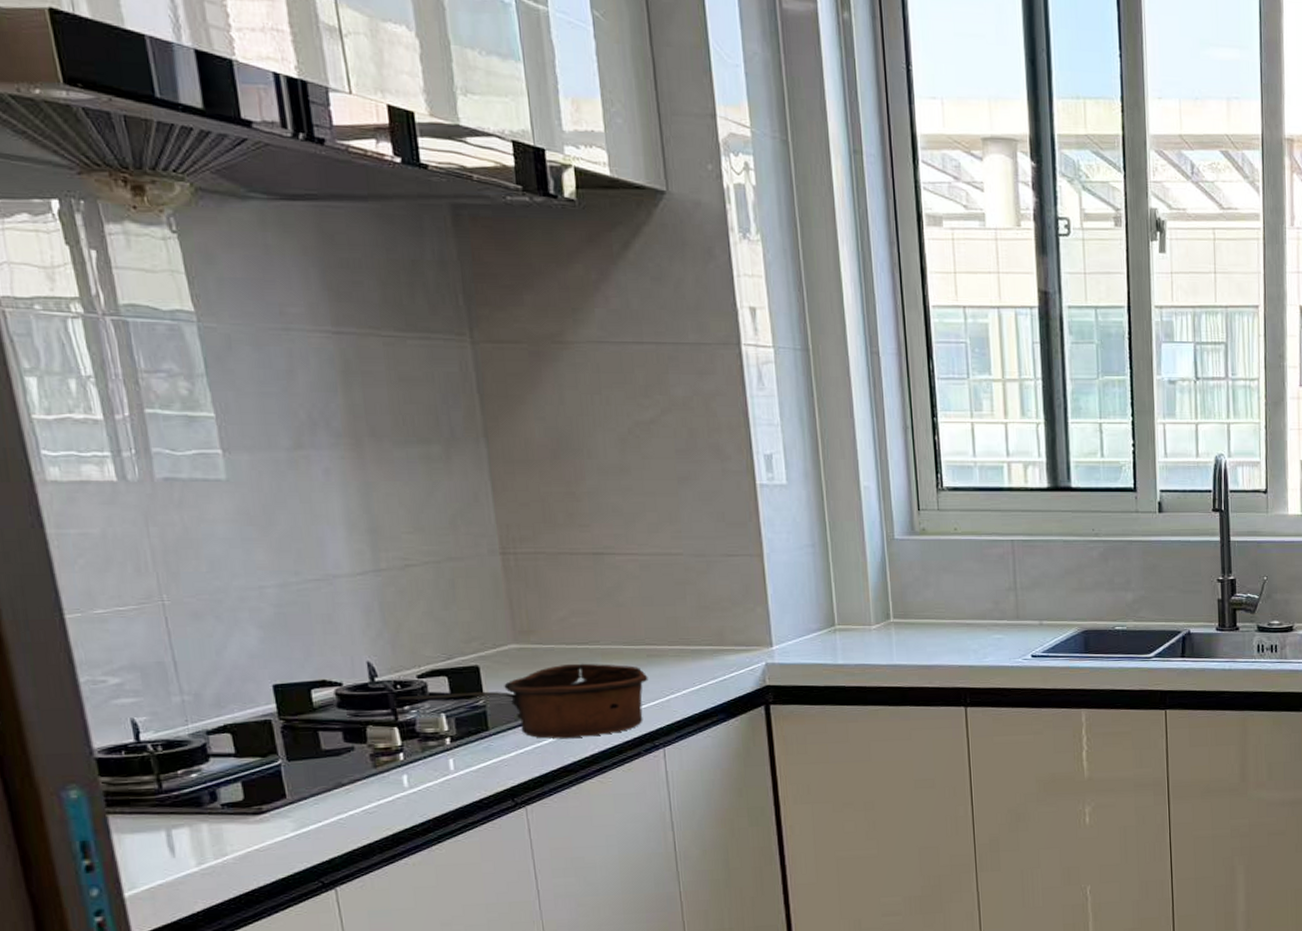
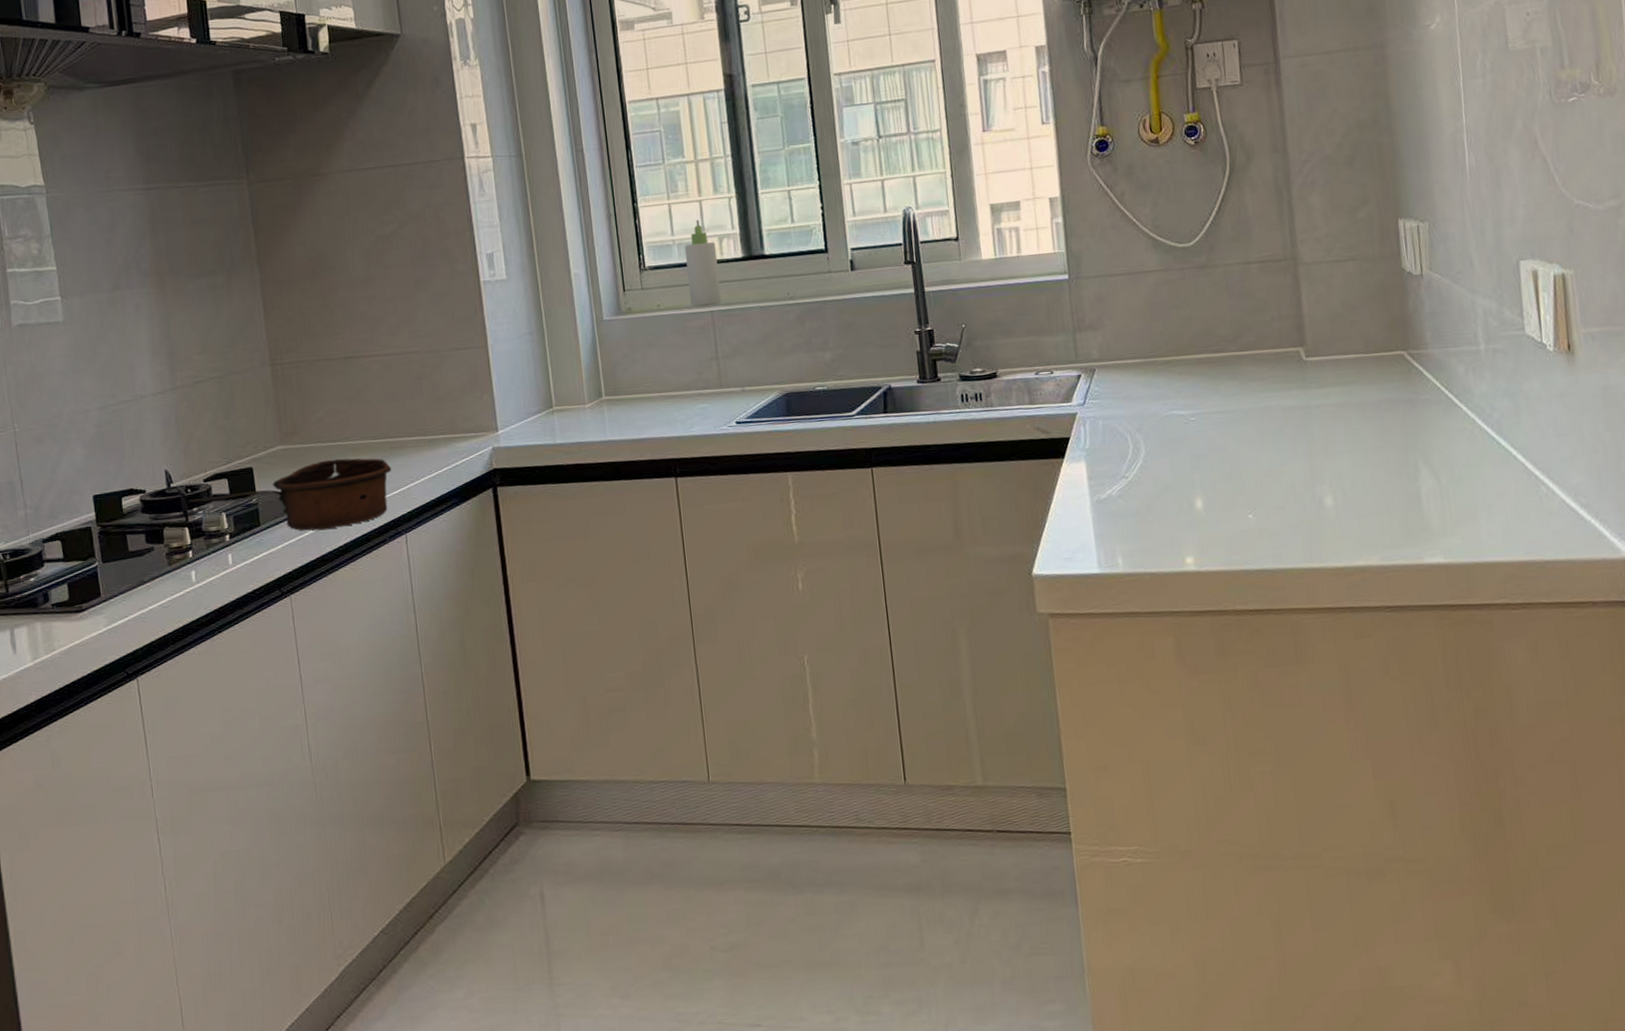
bottle: none [987,443,1024,535] -> present [685,220,722,307]

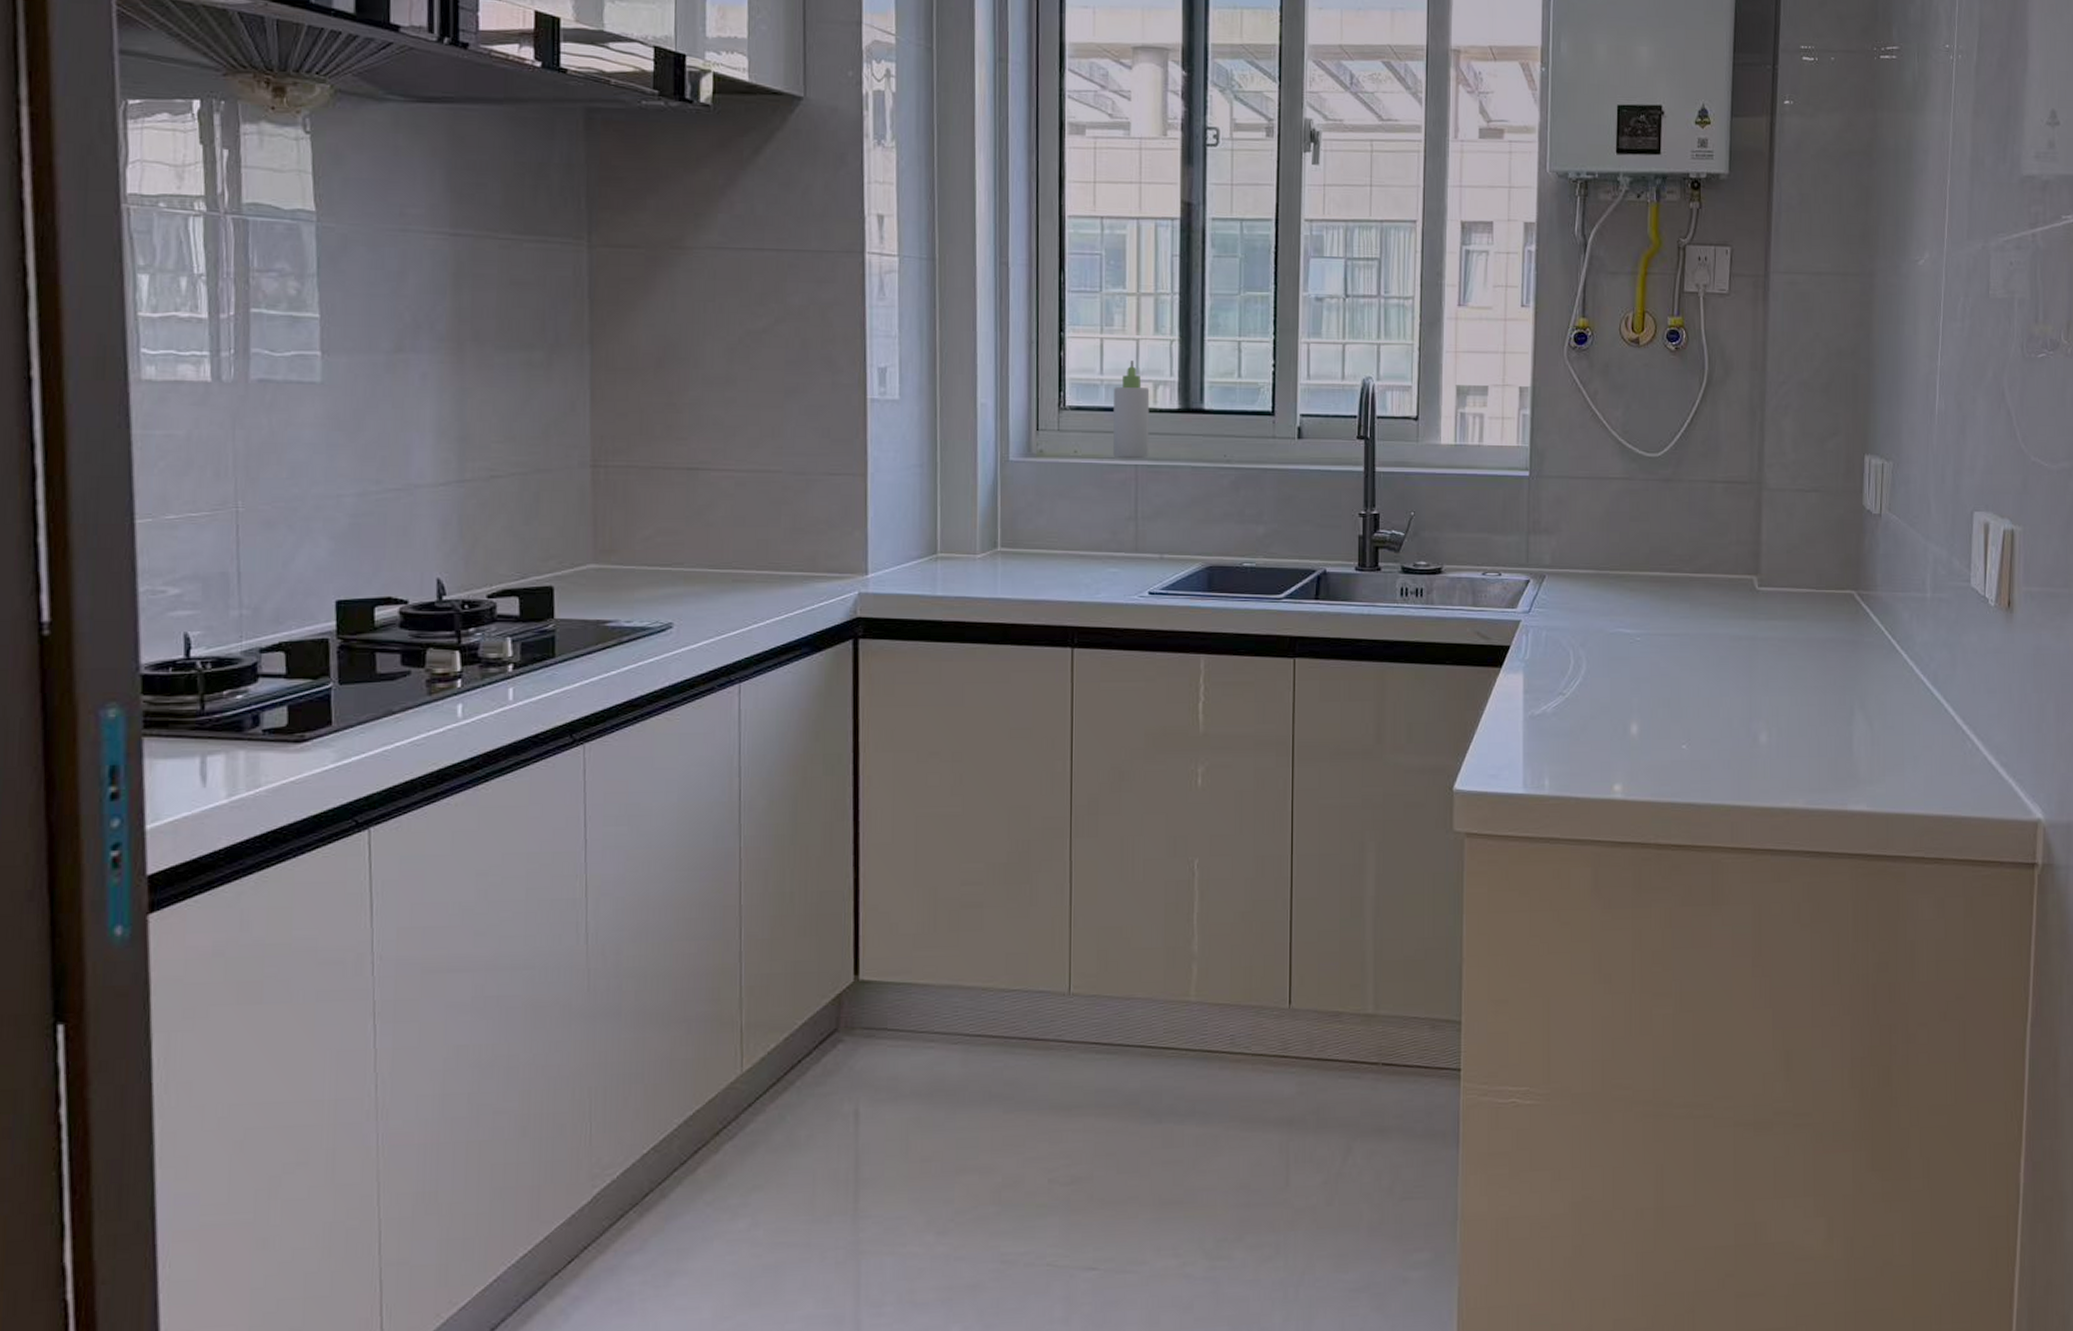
cooking pot: present [187,458,392,531] -> none [463,587,731,669]

